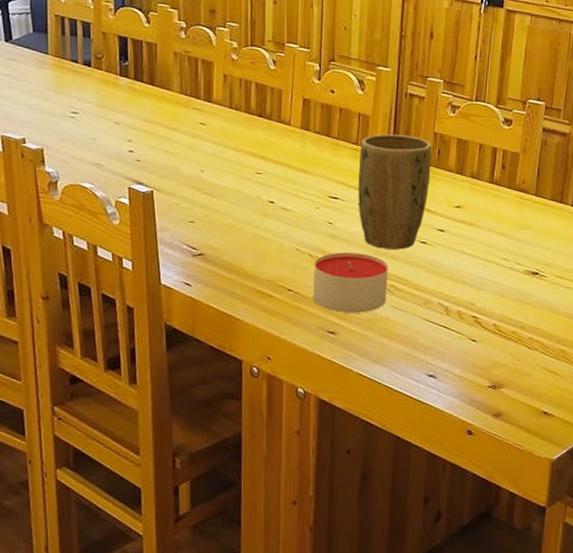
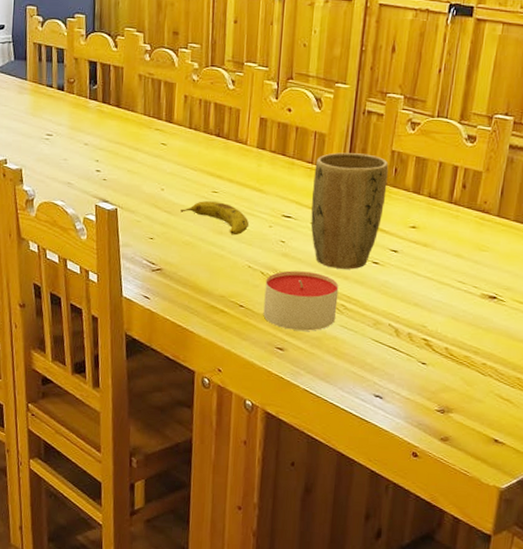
fruit: none [222,182,296,218] -> present [180,201,250,236]

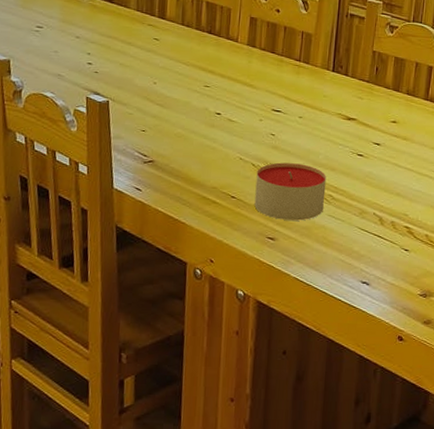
fruit: present [180,201,250,236] -> none [173,95,241,129]
plant pot: present [310,152,389,270] -> none [299,51,370,161]

